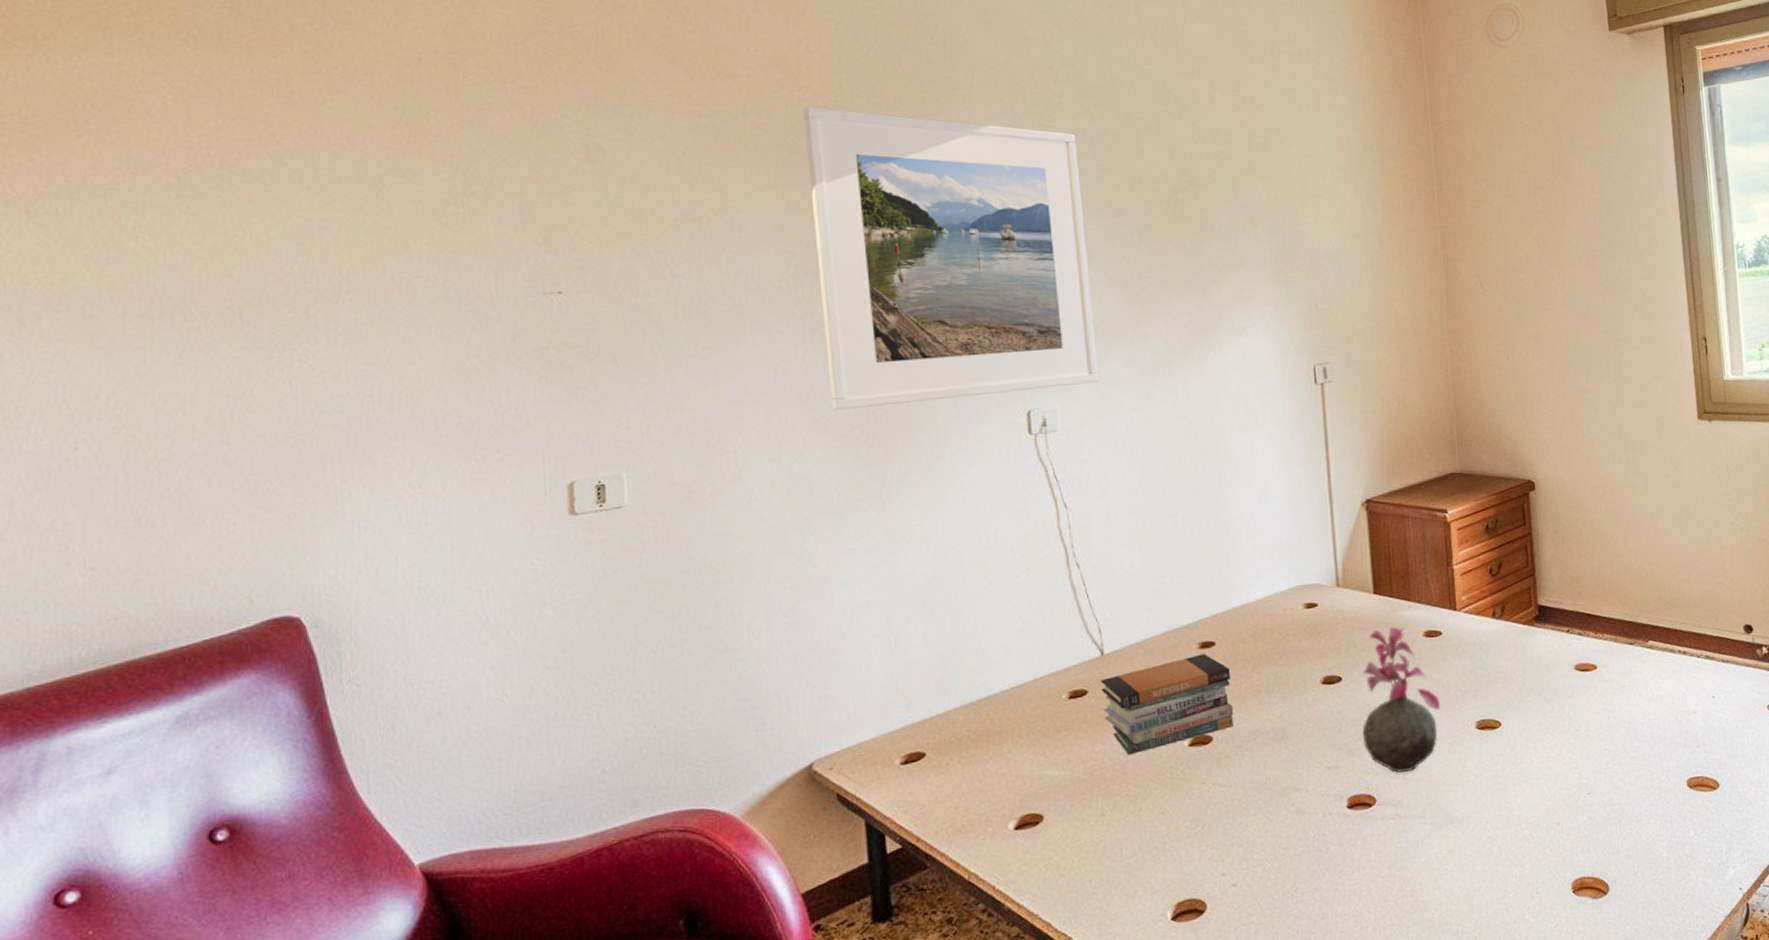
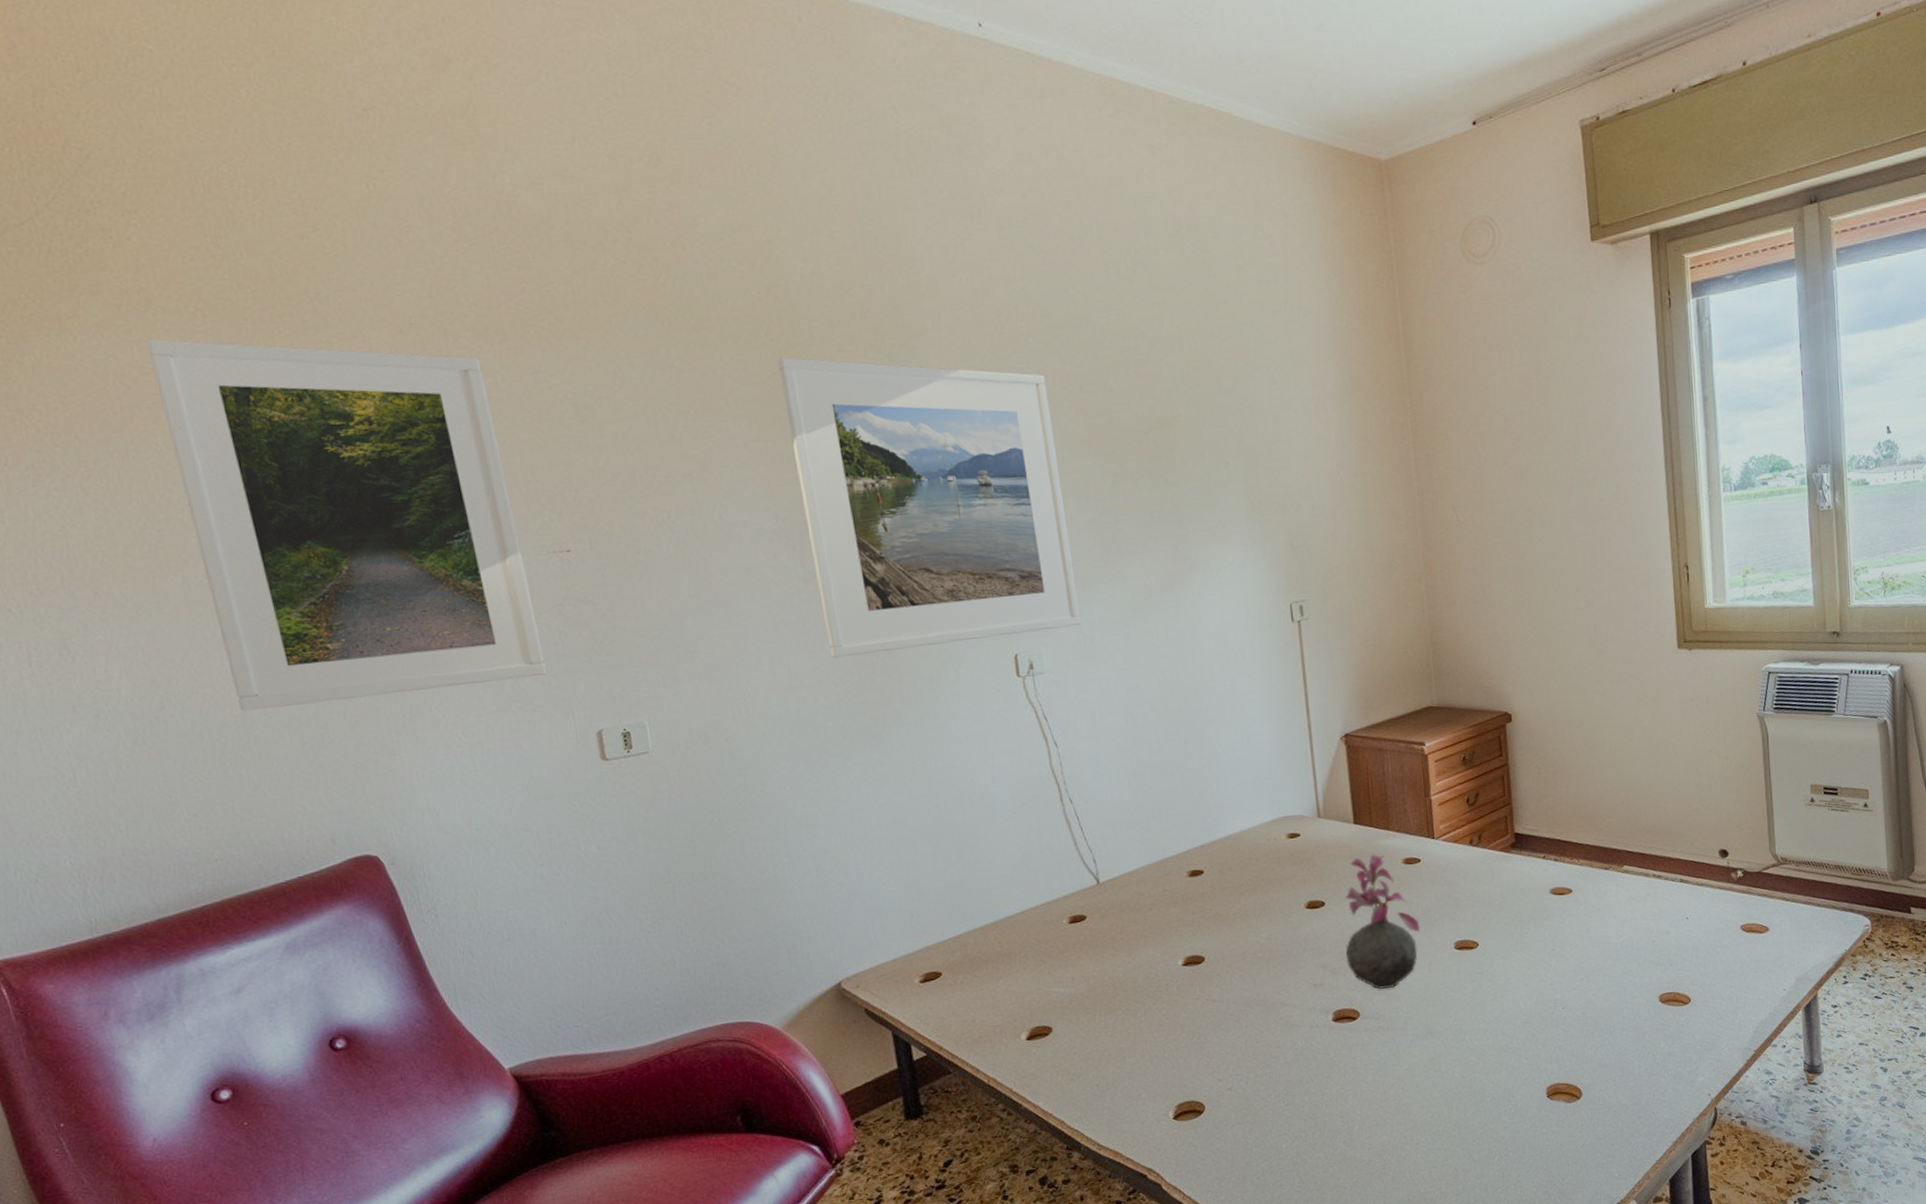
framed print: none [127,63,521,455] -> present [146,339,548,712]
book stack: present [1100,653,1234,756] -> none [1097,881,1224,974]

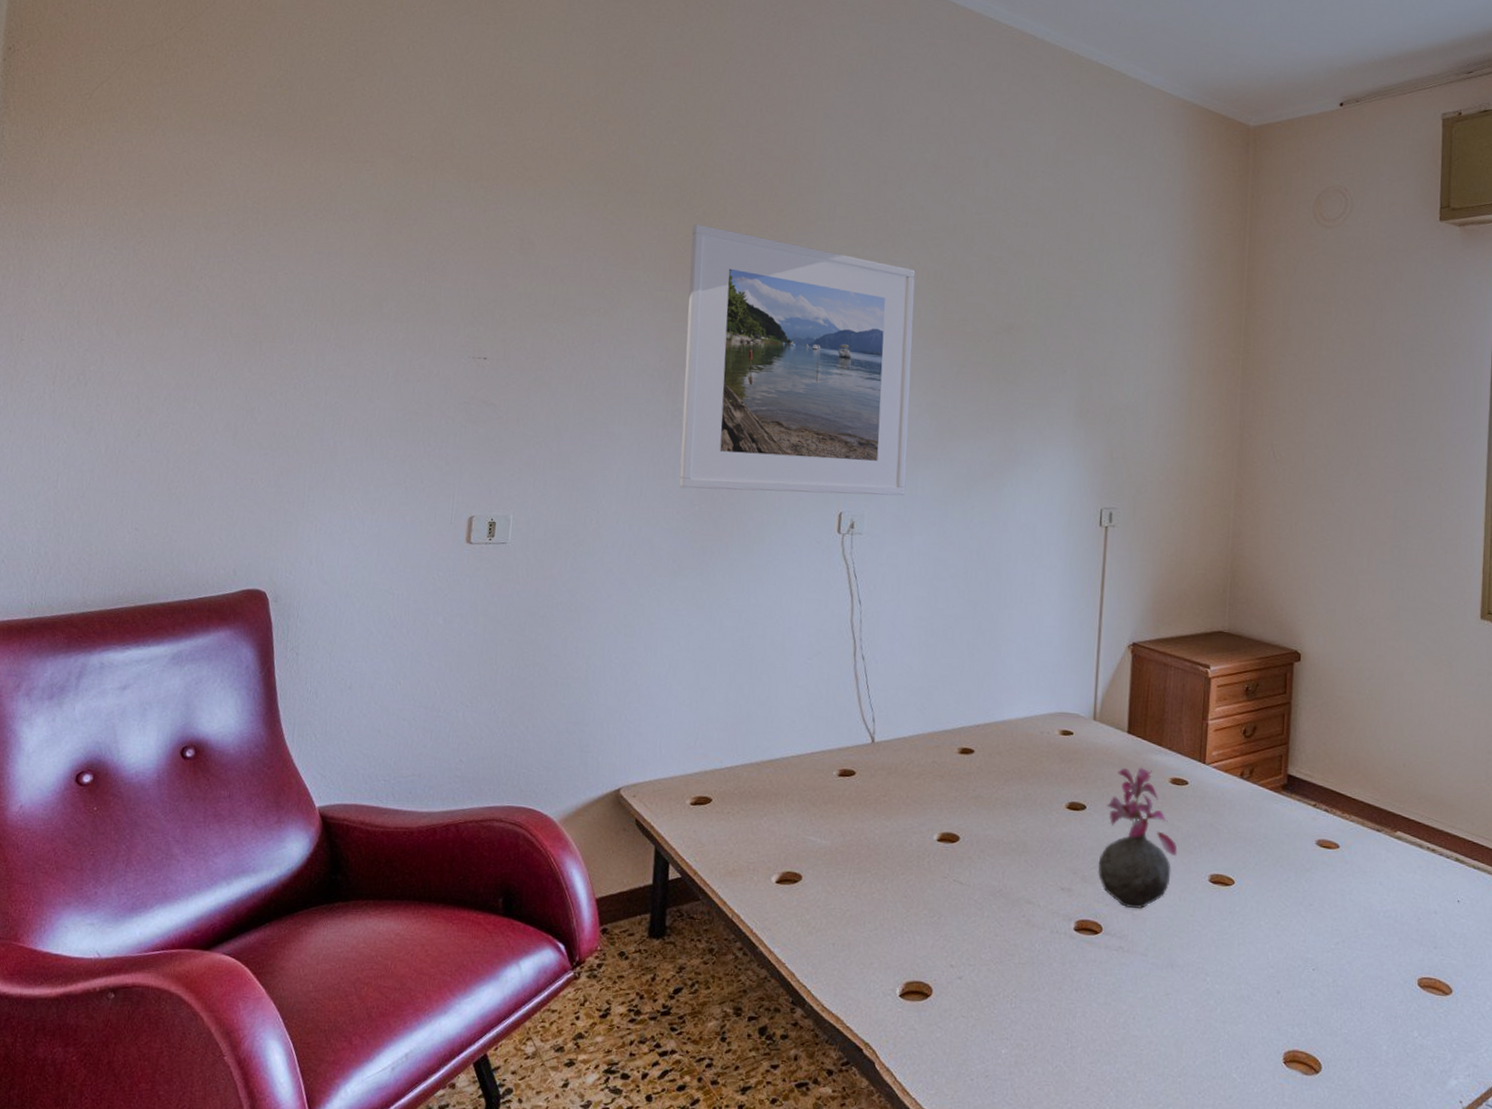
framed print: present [146,339,548,712] -> none [196,142,457,461]

